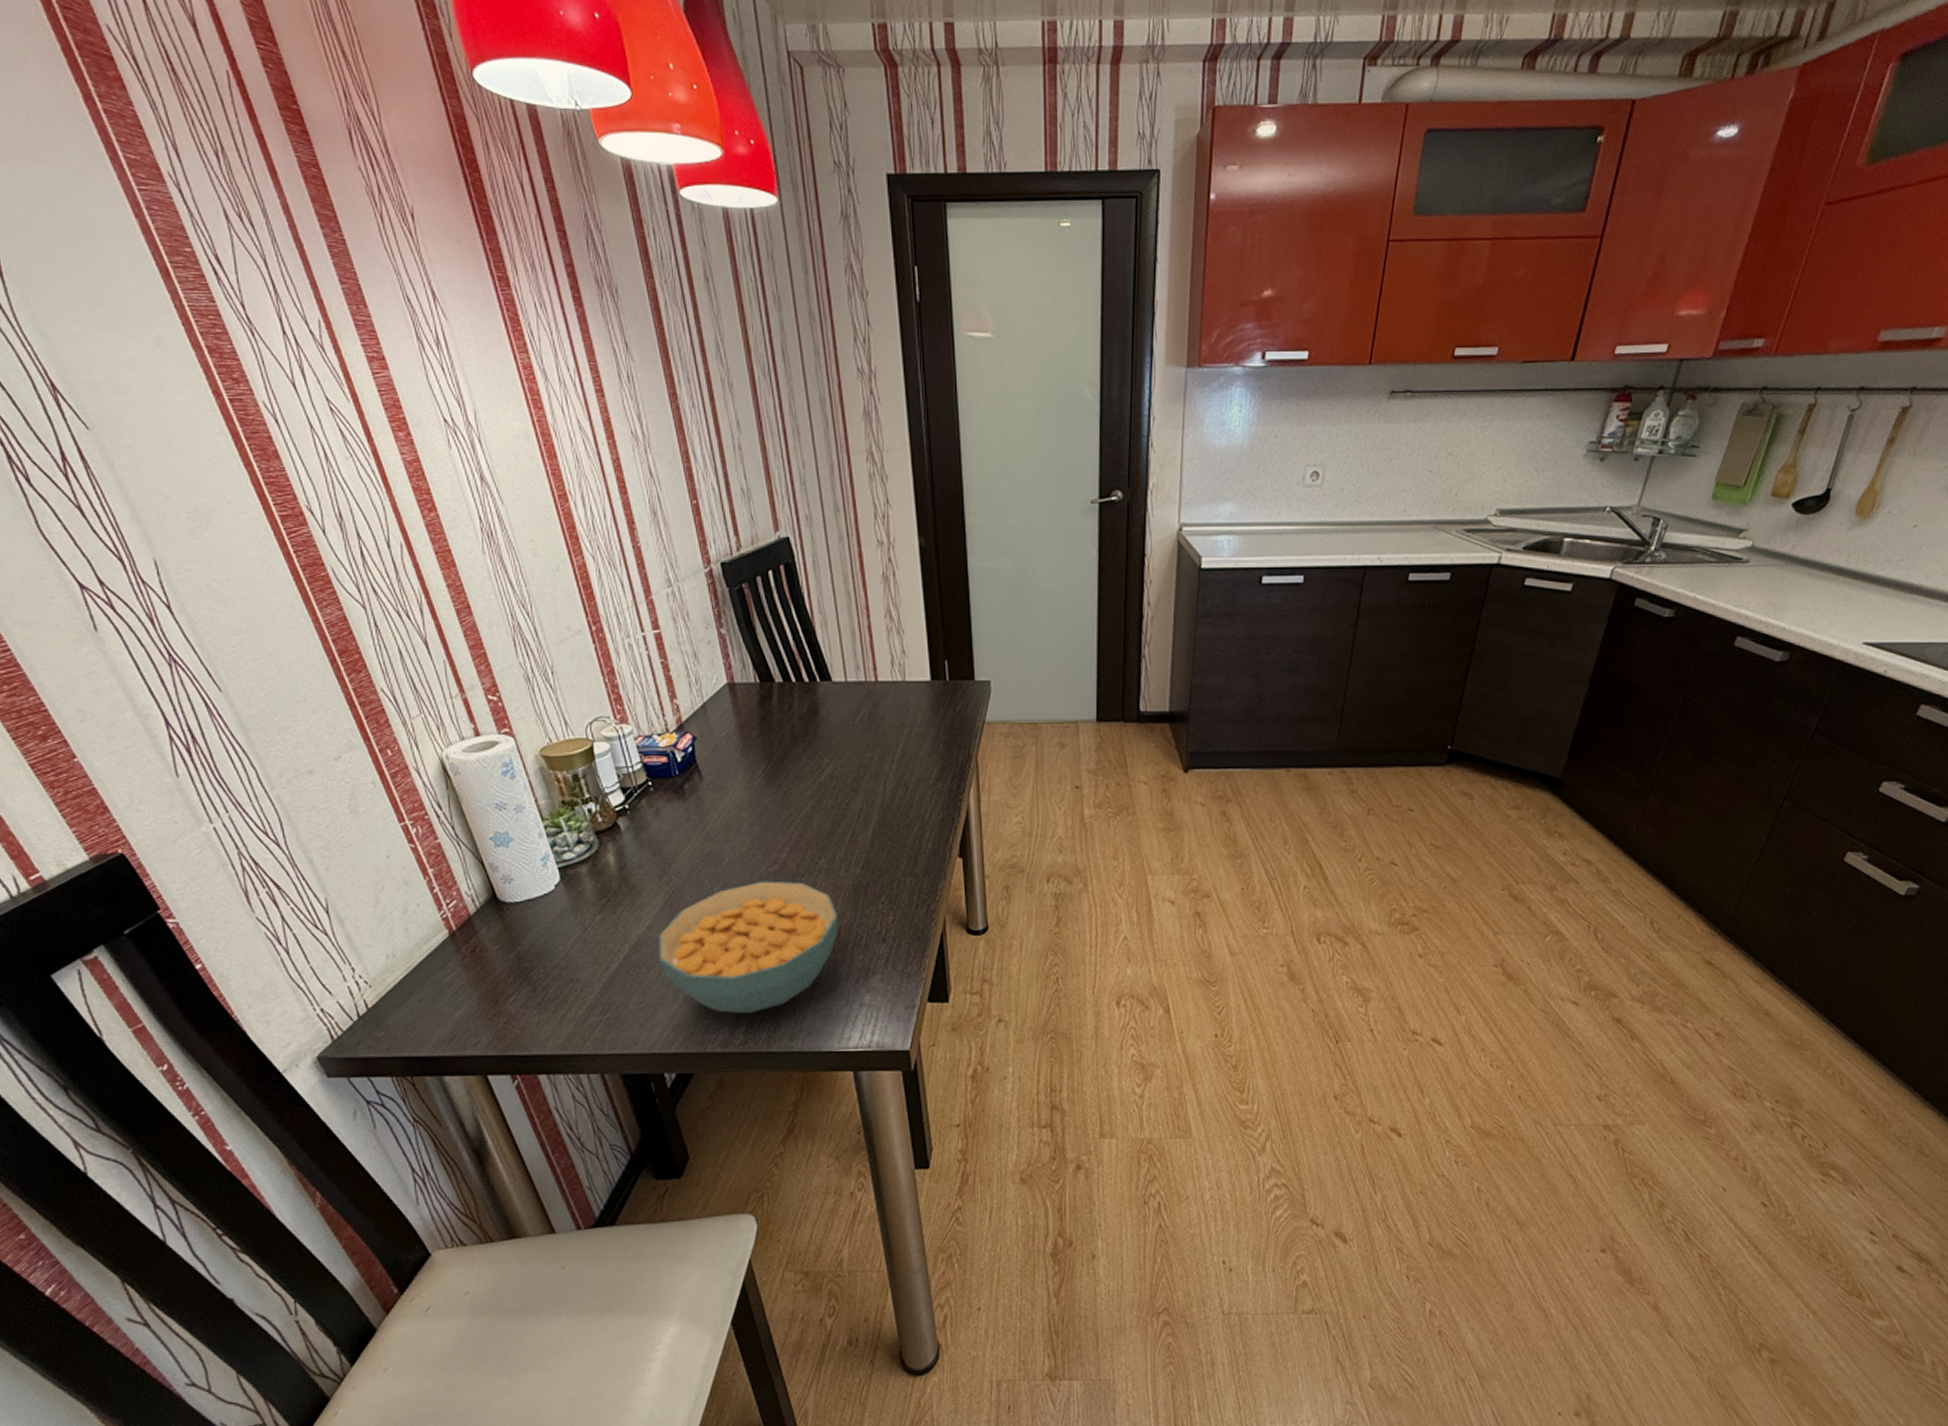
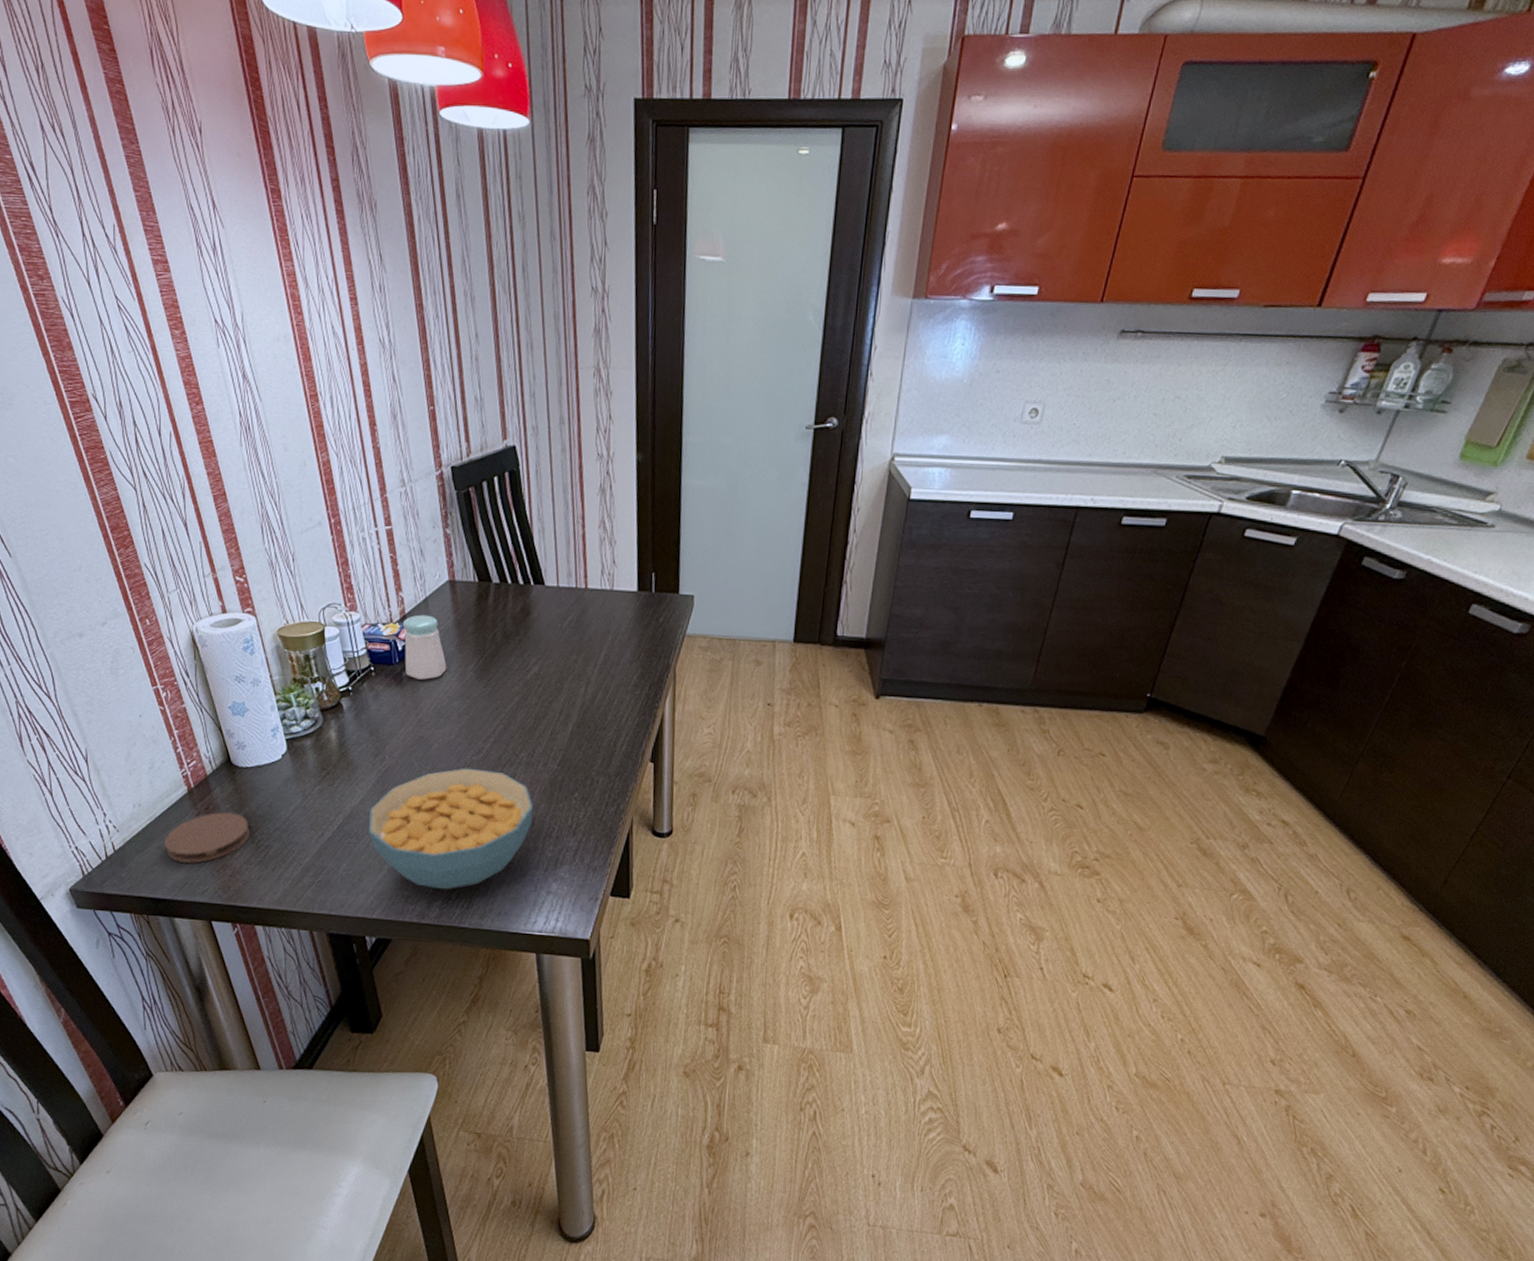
coaster: none [426,953,524,1014] -> present [164,812,250,863]
salt shaker: none [681,721,733,791] -> present [403,614,447,680]

